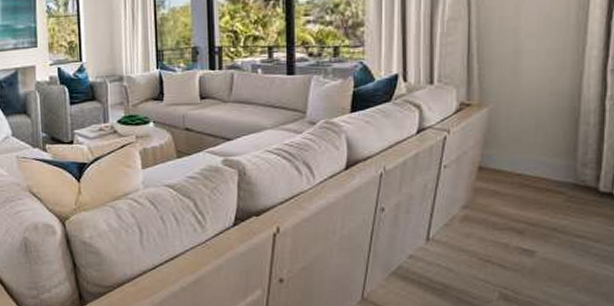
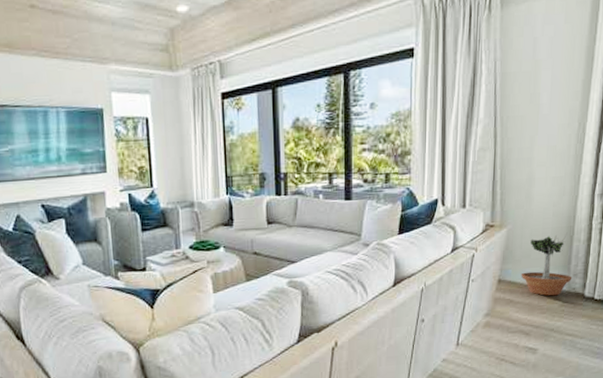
potted tree: none [508,114,580,189] -> present [521,232,572,296]

